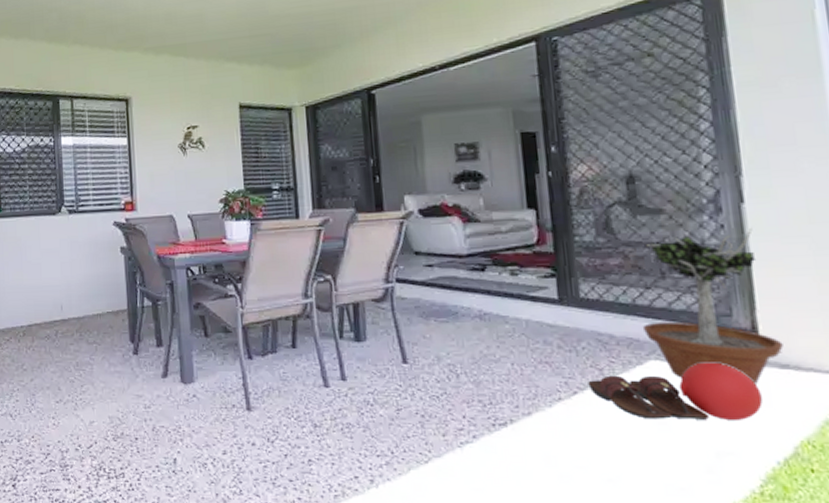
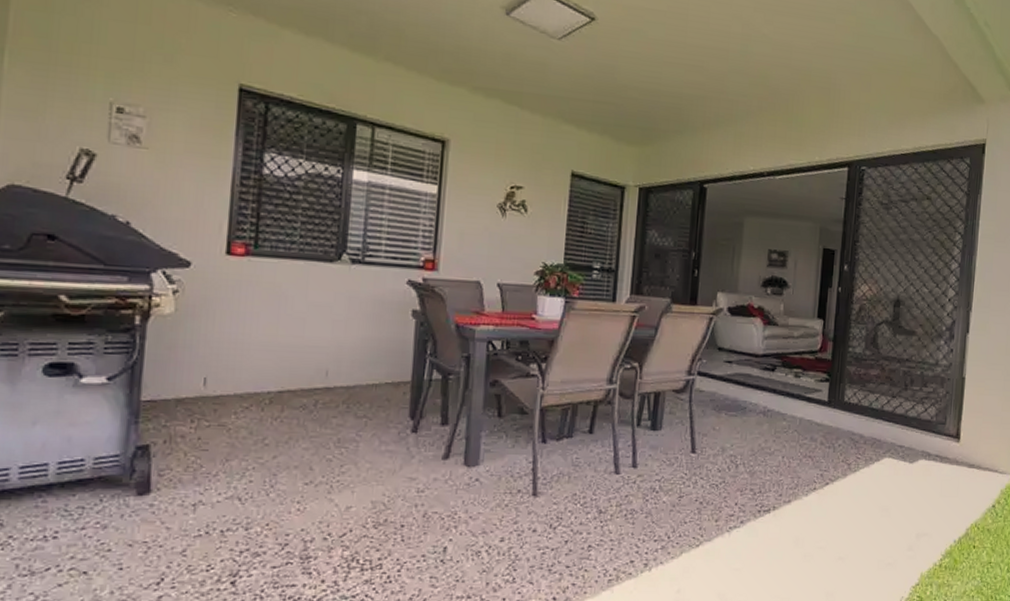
sandal: present [588,375,709,420] -> none [838,469,917,507]
potted tree: present [642,229,784,384] -> none [884,355,974,479]
ball: present [679,362,763,420] -> none [901,460,954,508]

